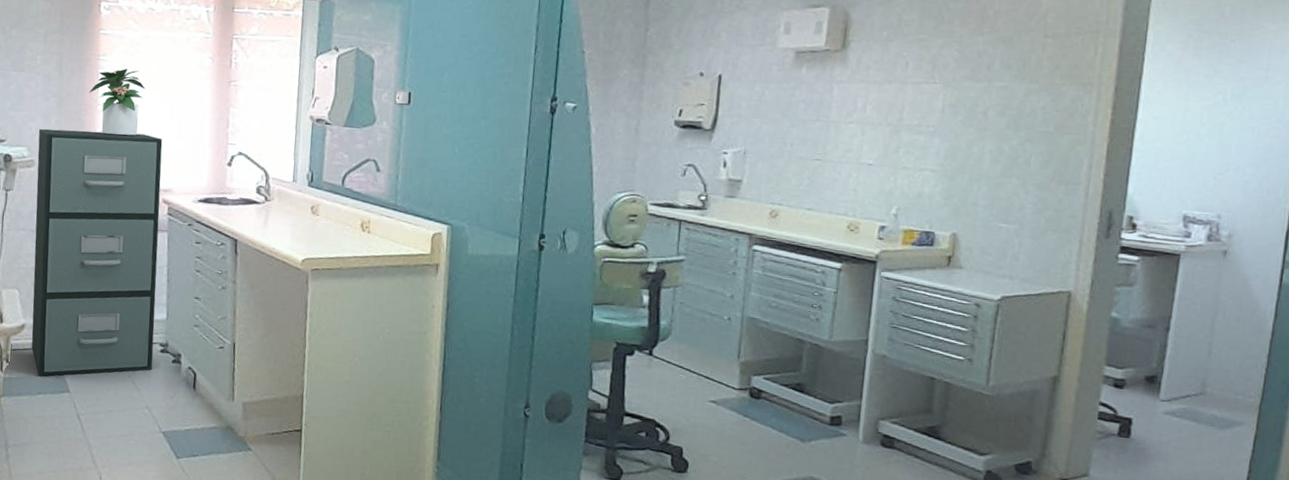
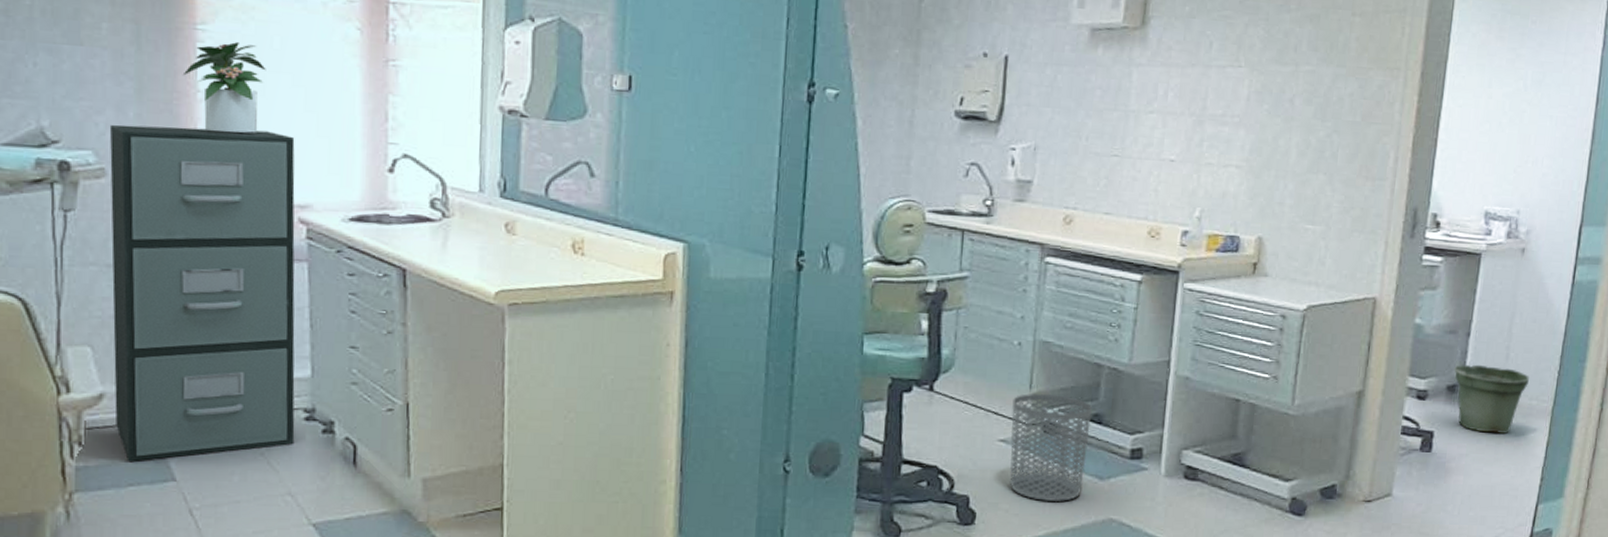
waste bin: none [719,362,795,459] -> present [1009,393,1092,503]
flower pot: none [1153,357,1234,425] -> present [1454,364,1529,434]

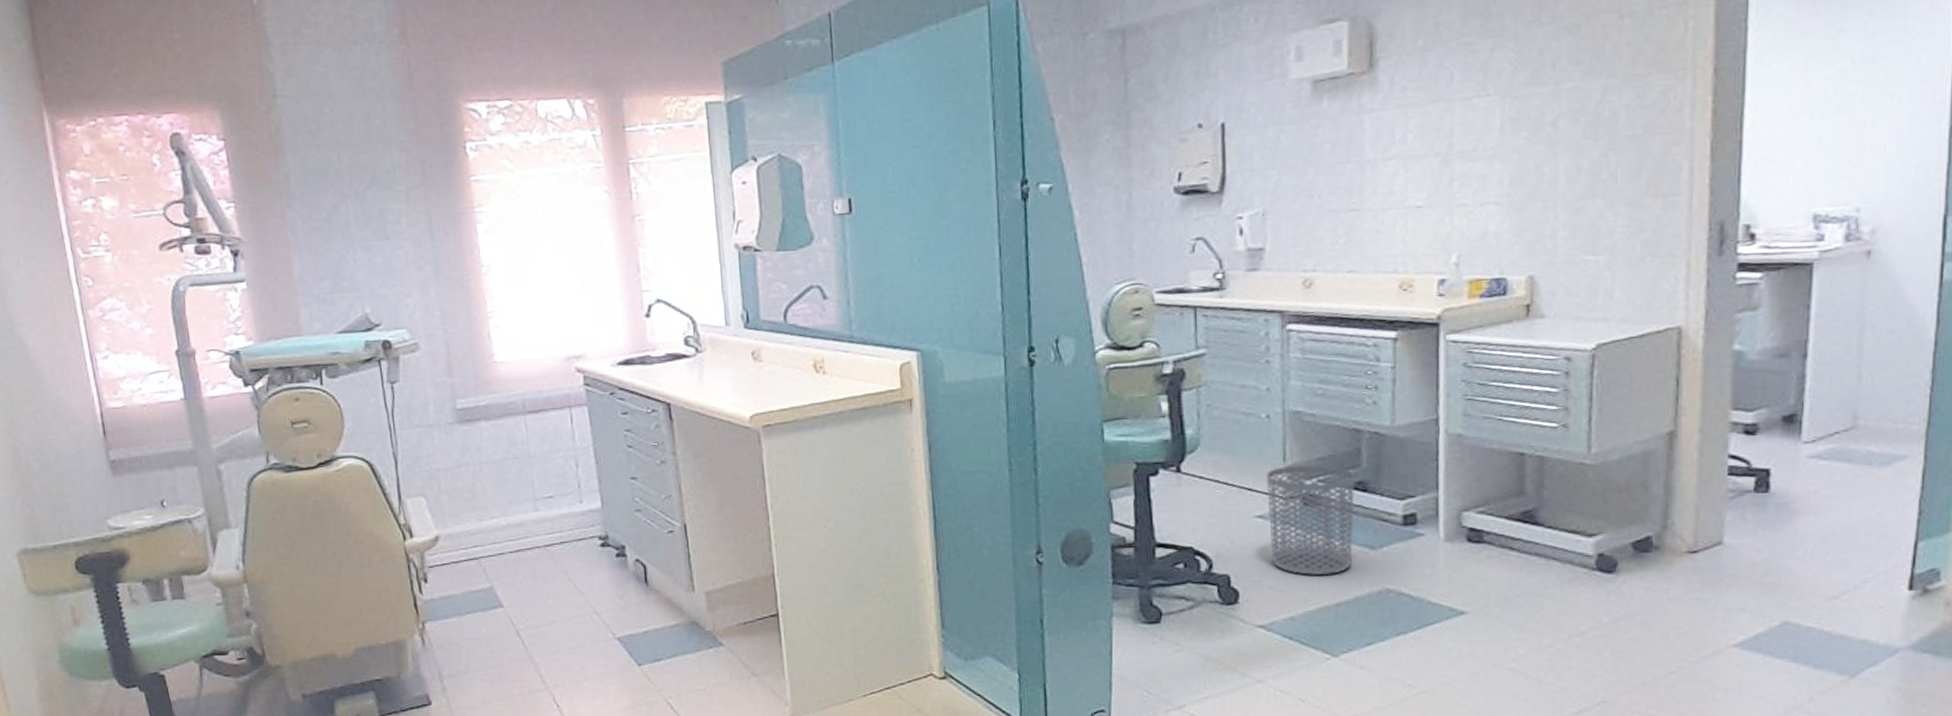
filing cabinet: present [109,124,295,461] -> none [417,293,594,592]
potted plant: present [184,42,266,135] -> none [469,219,535,302]
flower pot: present [1454,364,1529,434] -> none [1790,389,1891,465]

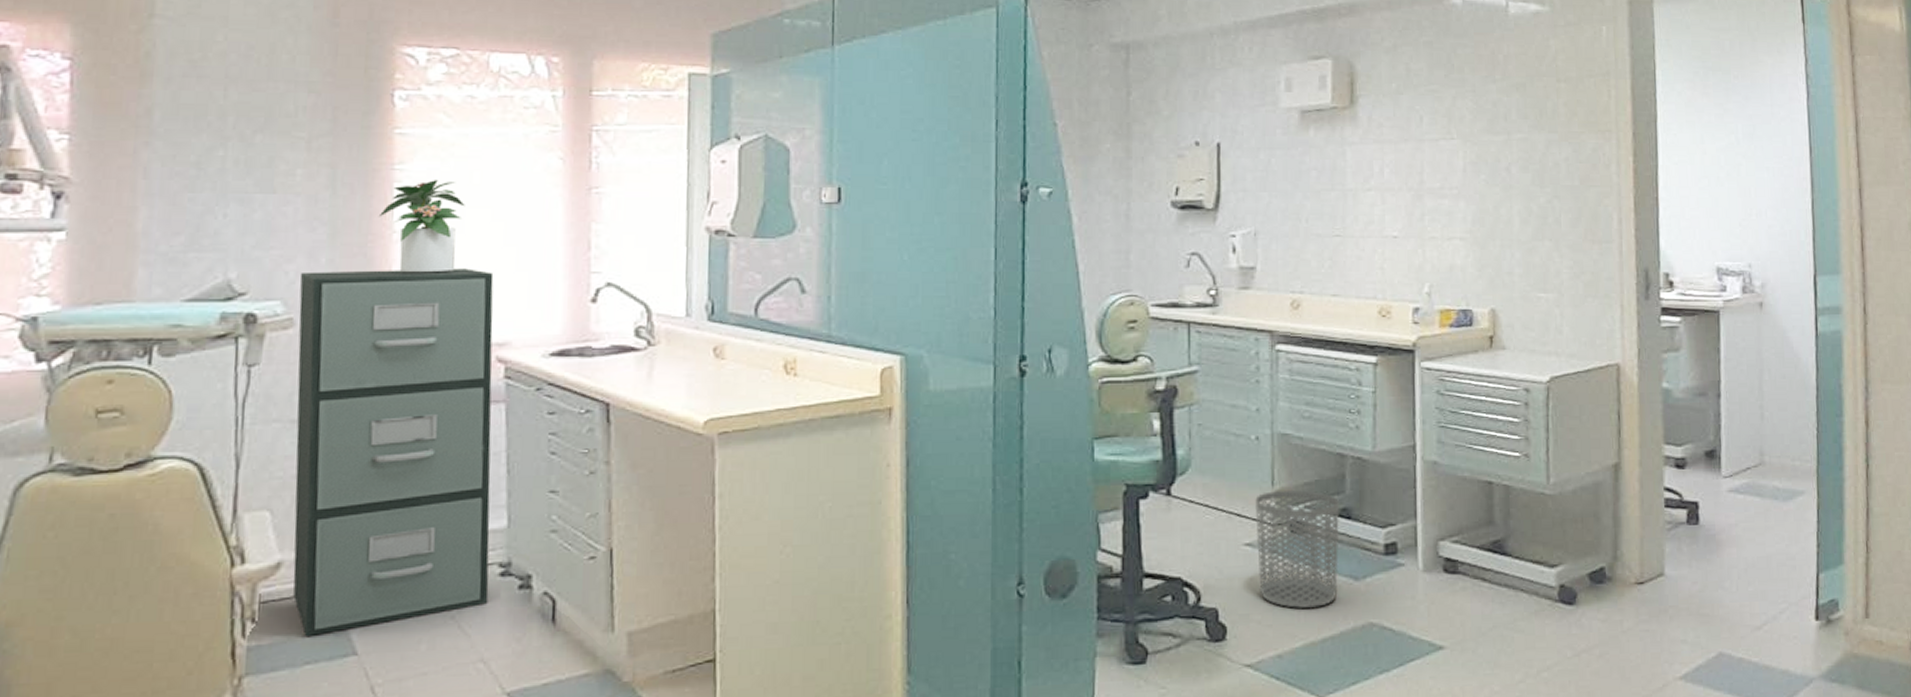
filing cabinet: none [417,293,594,592] -> present [293,268,494,636]
potted plant: none [469,219,535,302] -> present [380,180,465,275]

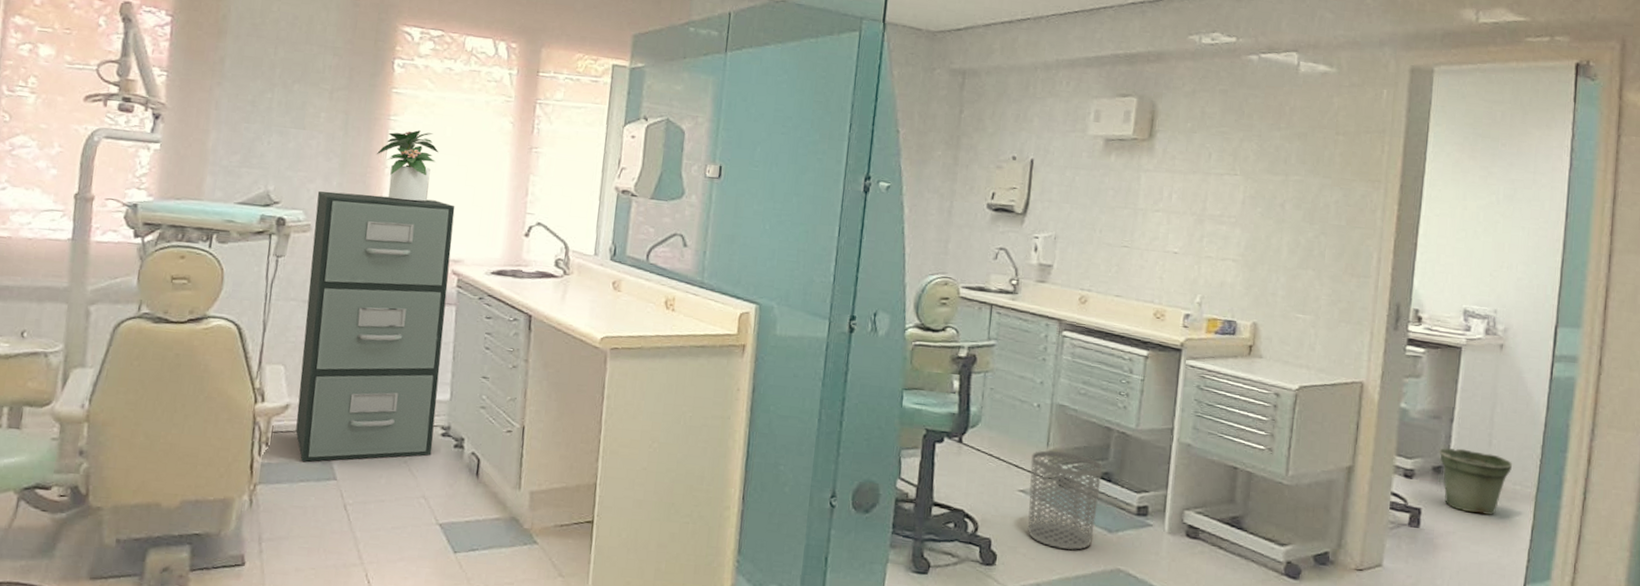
flower pot: none [1709,427,1788,499] -> present [1439,448,1512,515]

